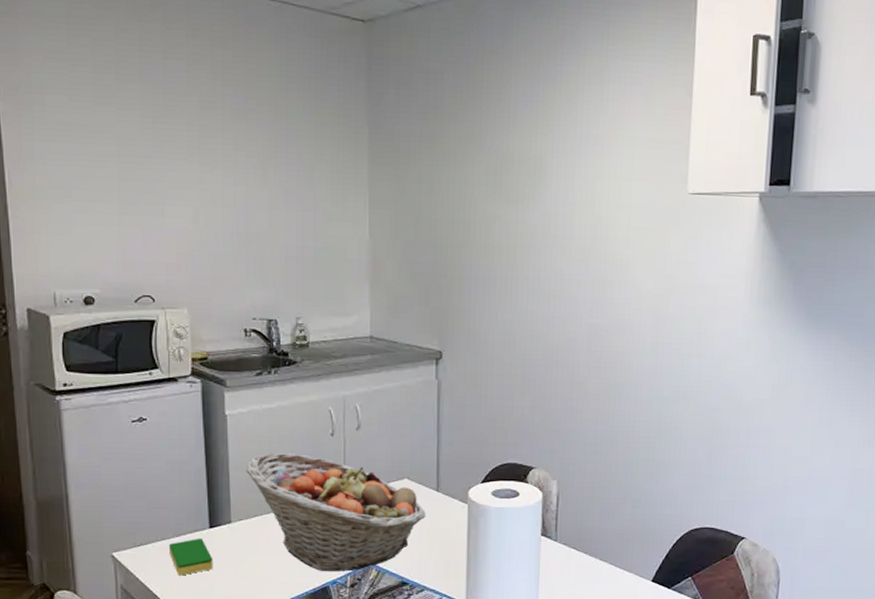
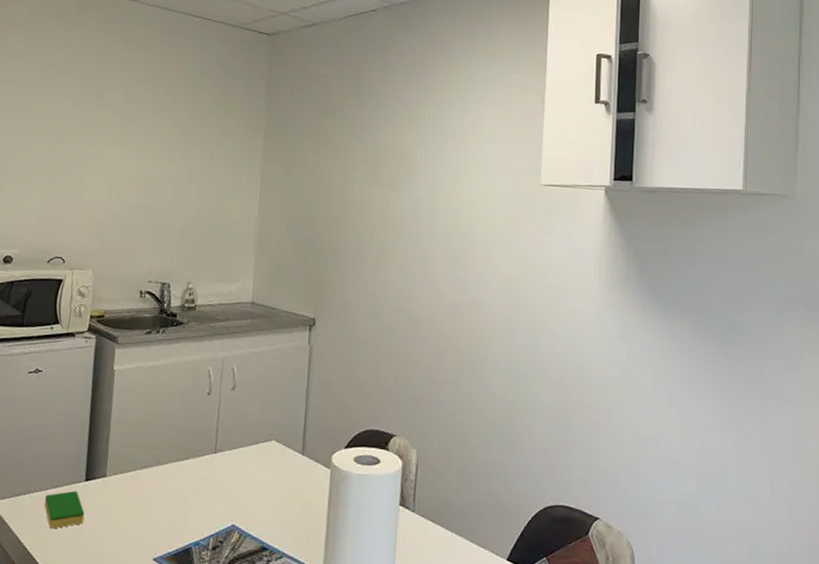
fruit basket: present [246,453,426,572] -> none [126,409,290,533]

